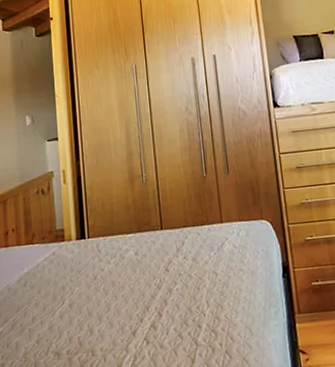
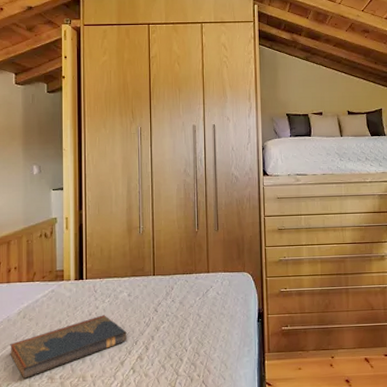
hardcover book: none [12,278,138,357] -> present [10,315,127,380]

